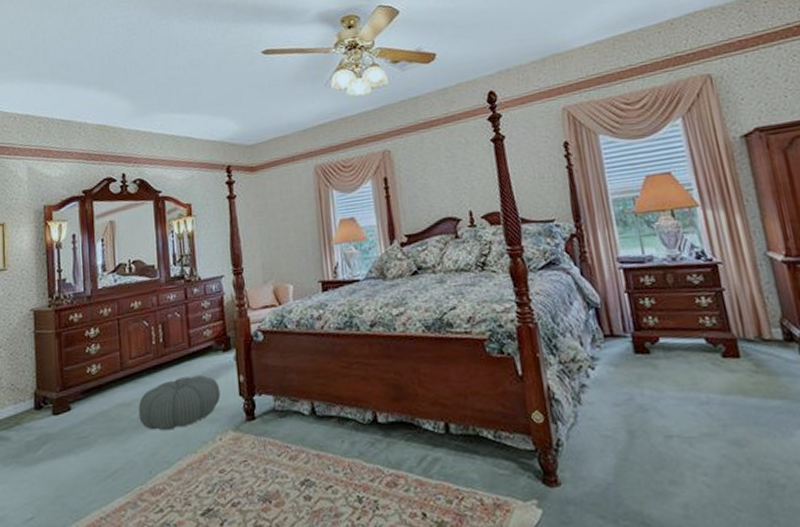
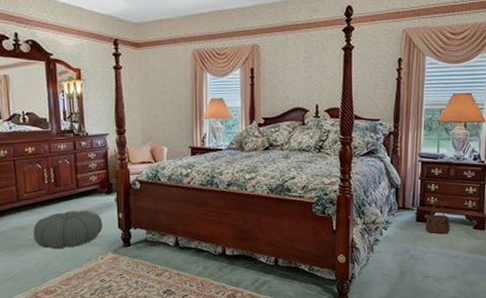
handbag: none [648,319,688,370] -> present [425,200,450,234]

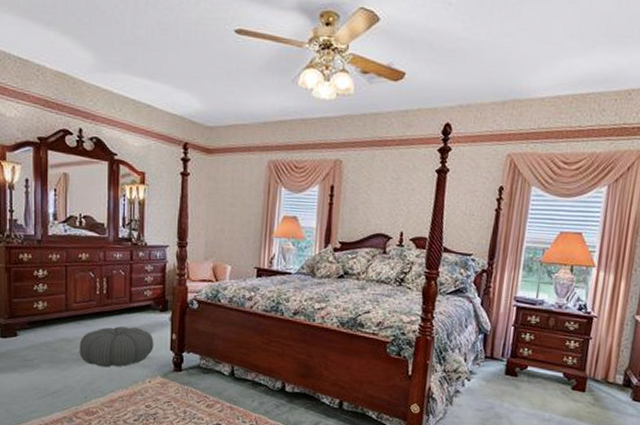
handbag: present [425,200,450,234] -> none [515,352,545,393]

